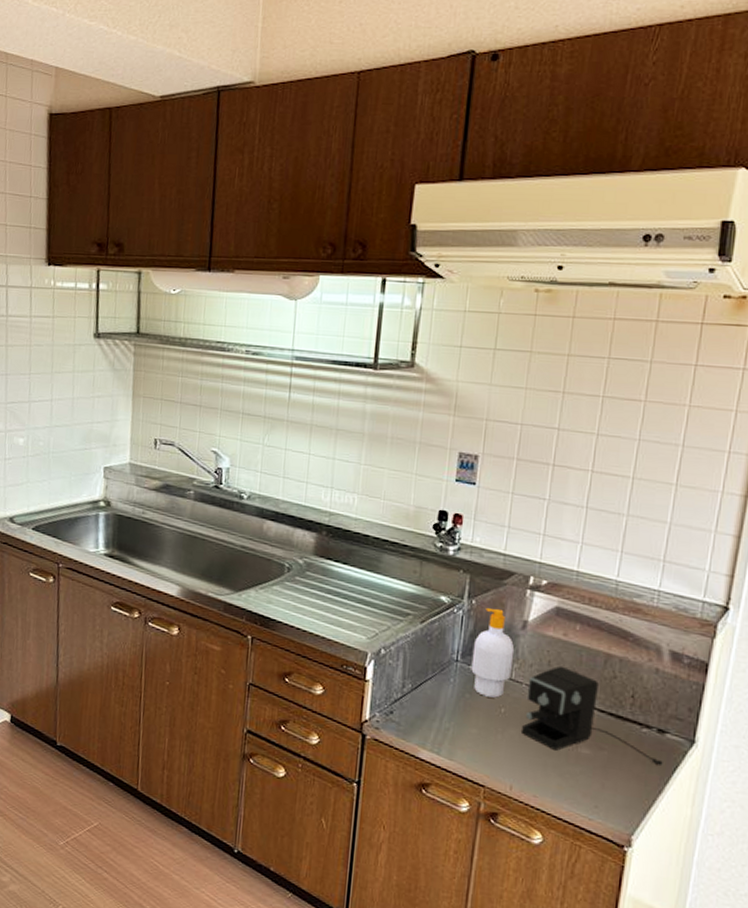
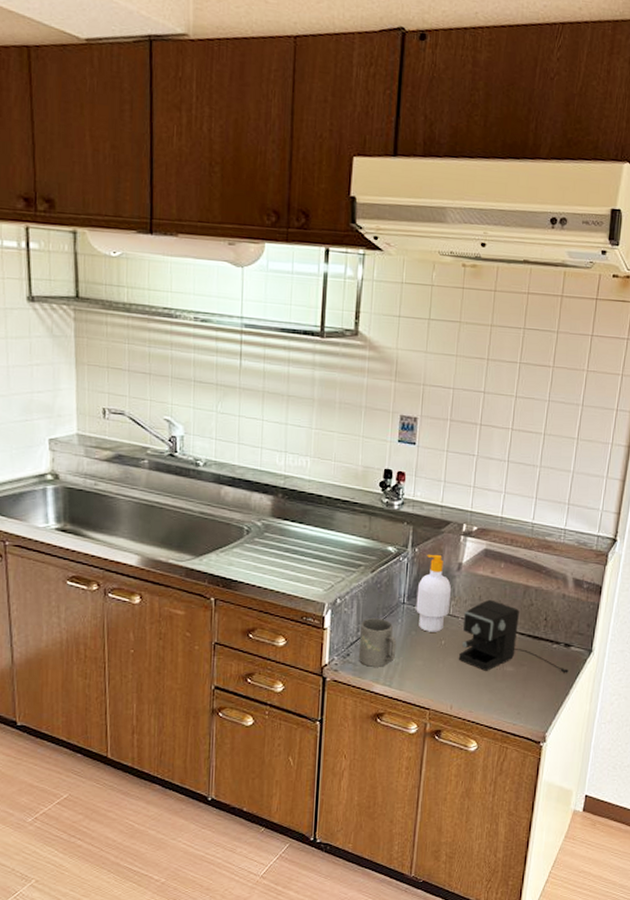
mug: none [402,674,448,731] -> present [358,618,397,667]

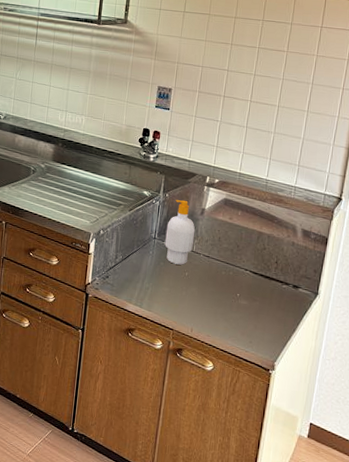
mug: present [358,618,397,667] -> none [115,248,148,290]
coffee maker: present [459,599,569,673] -> none [200,241,297,311]

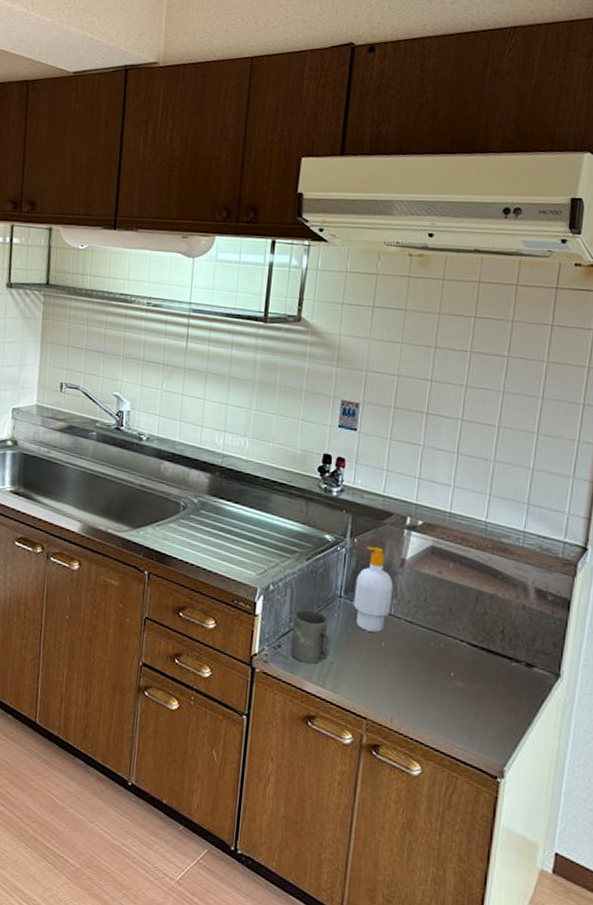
mug: none [115,248,148,290] -> present [289,609,332,664]

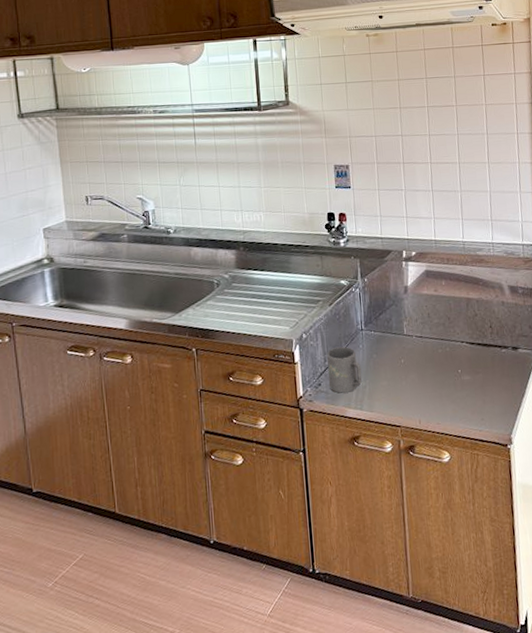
soap bottle: present [353,546,394,633] -> none [371,281,404,354]

